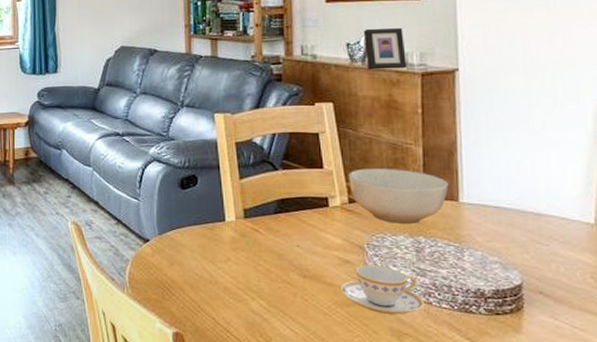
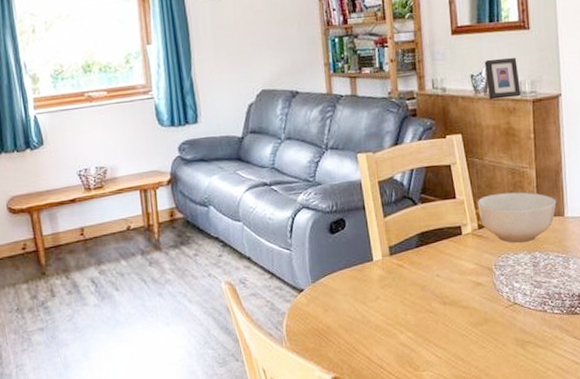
teacup: present [339,265,424,315] -> none [474,283,541,327]

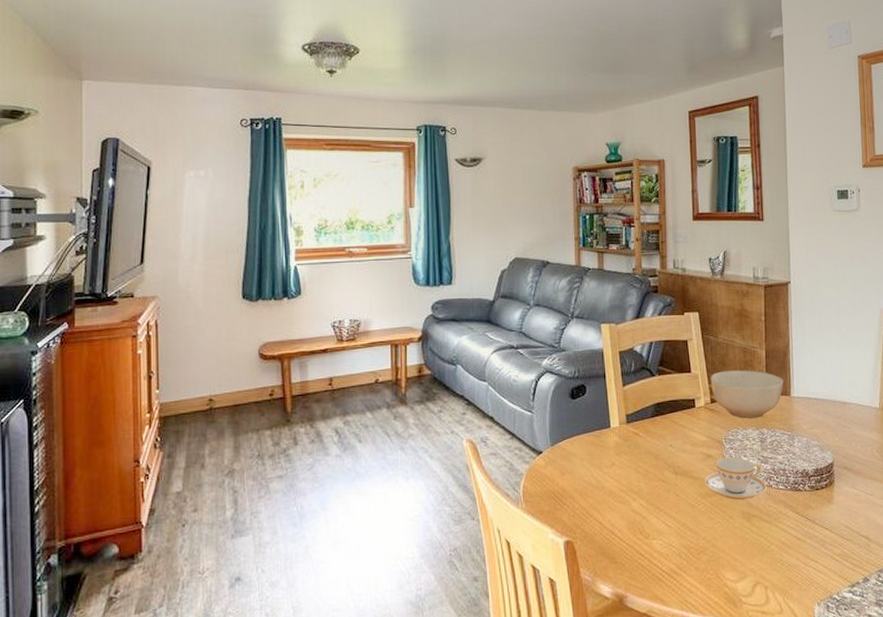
teacup: none [474,283,541,327] -> present [704,457,767,500]
picture frame: present [484,58,521,100] -> none [721,245,754,282]

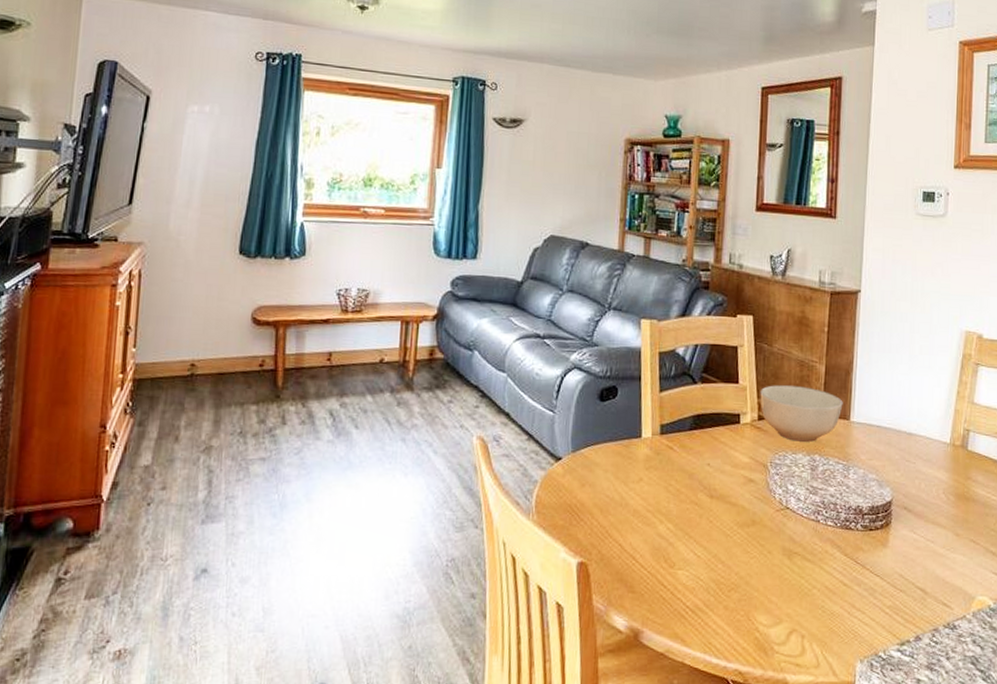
teacup: present [704,457,767,500] -> none [742,483,813,534]

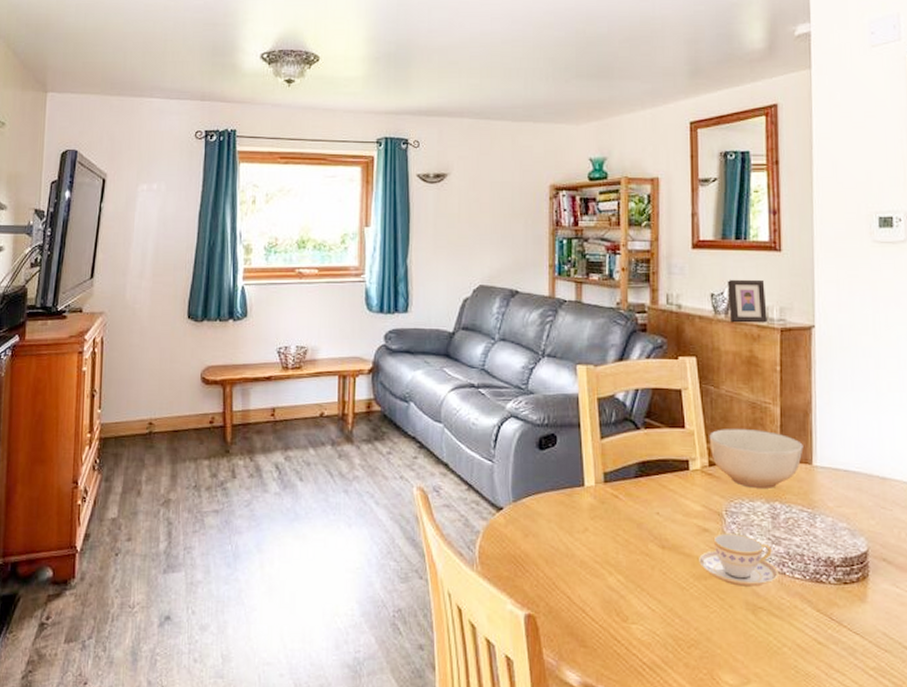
teacup: none [742,483,813,534] -> present [698,533,778,587]
picture frame: none [785,242,820,286] -> present [727,279,767,323]

